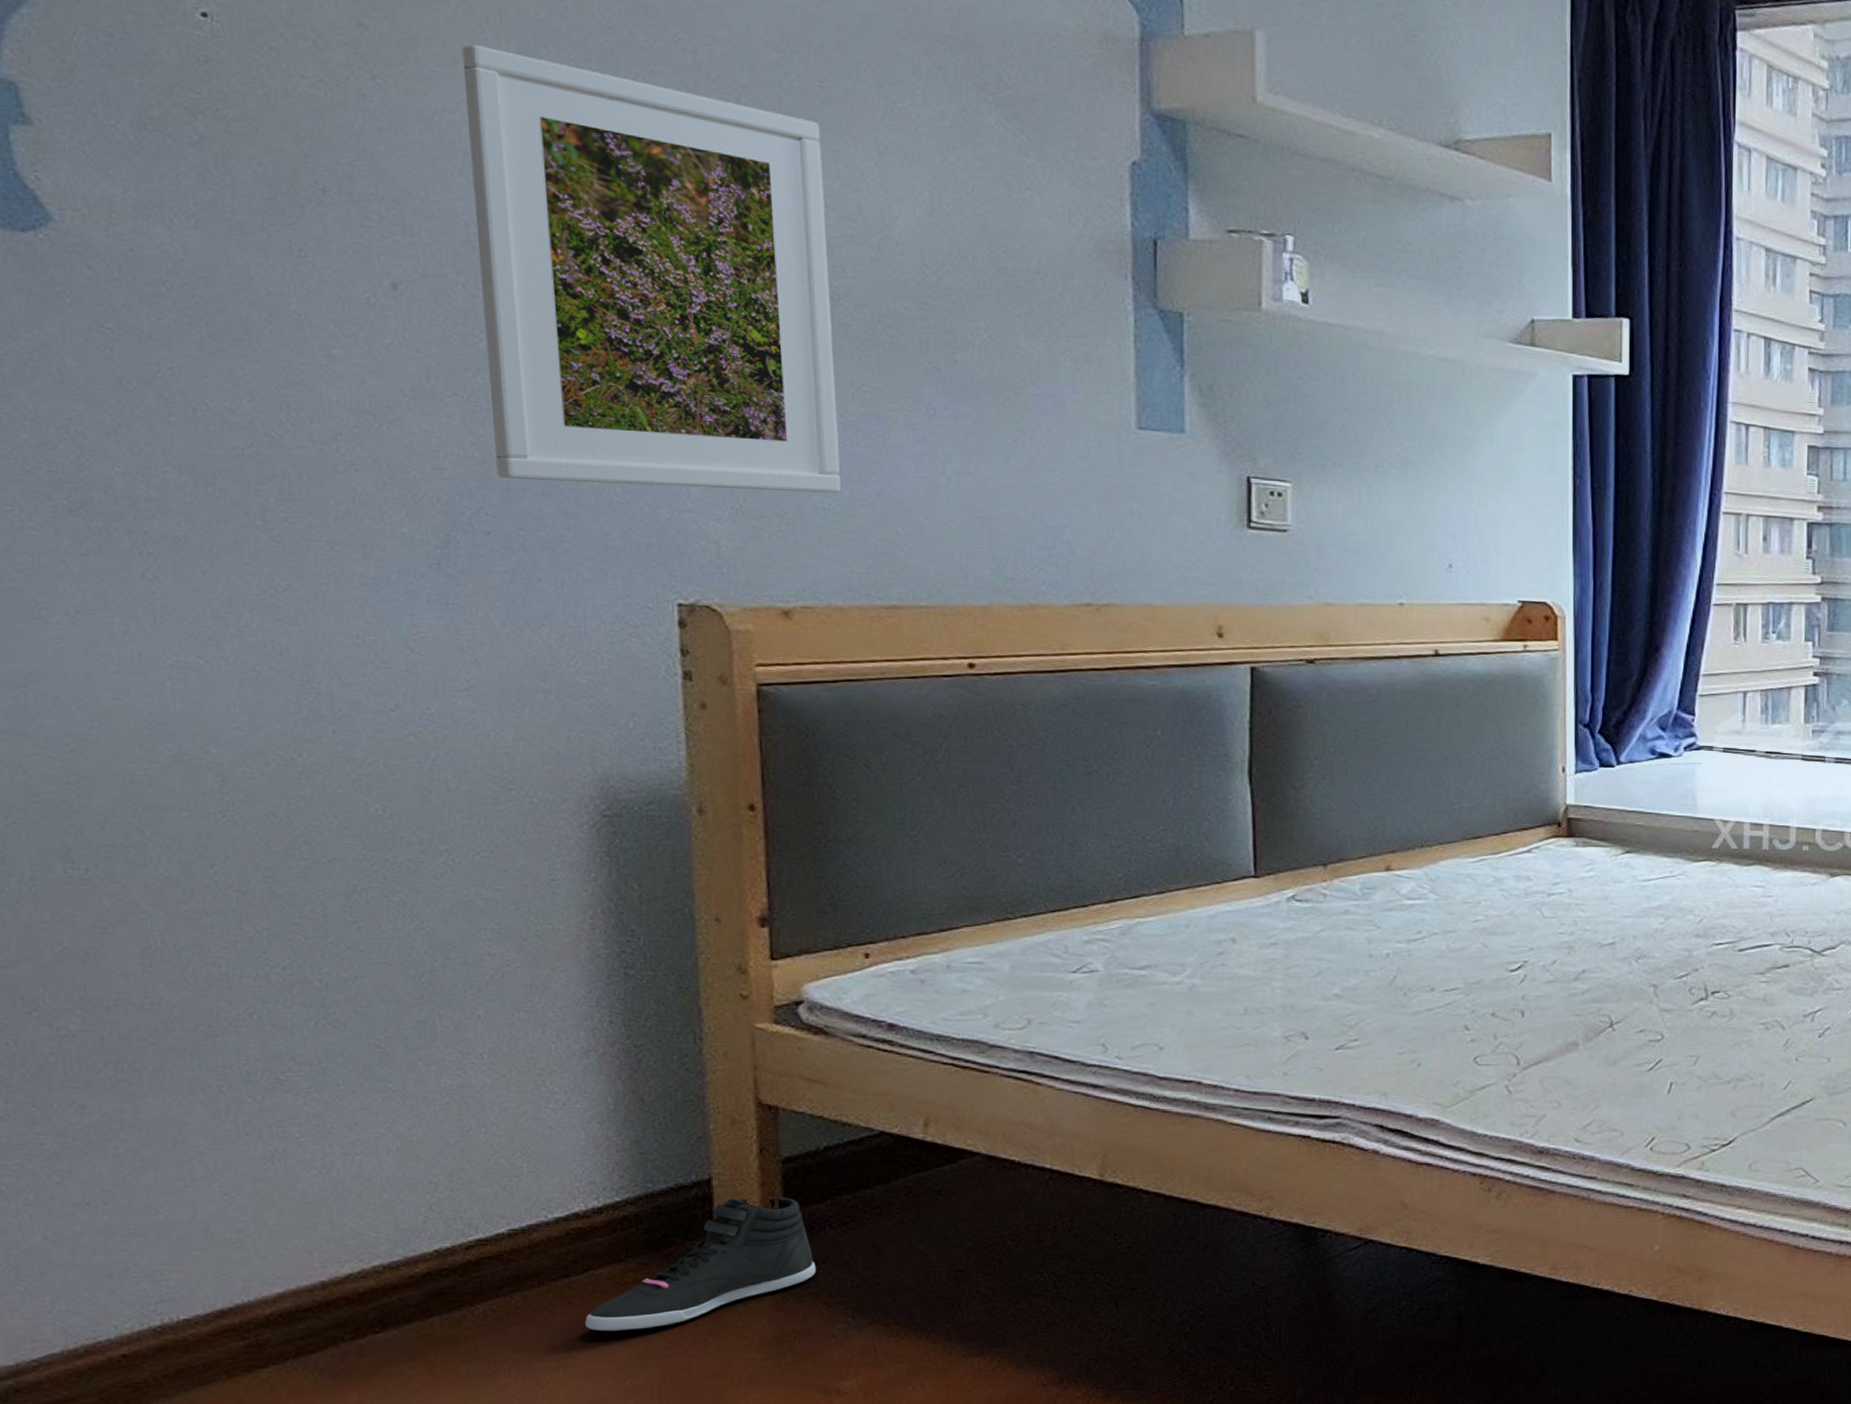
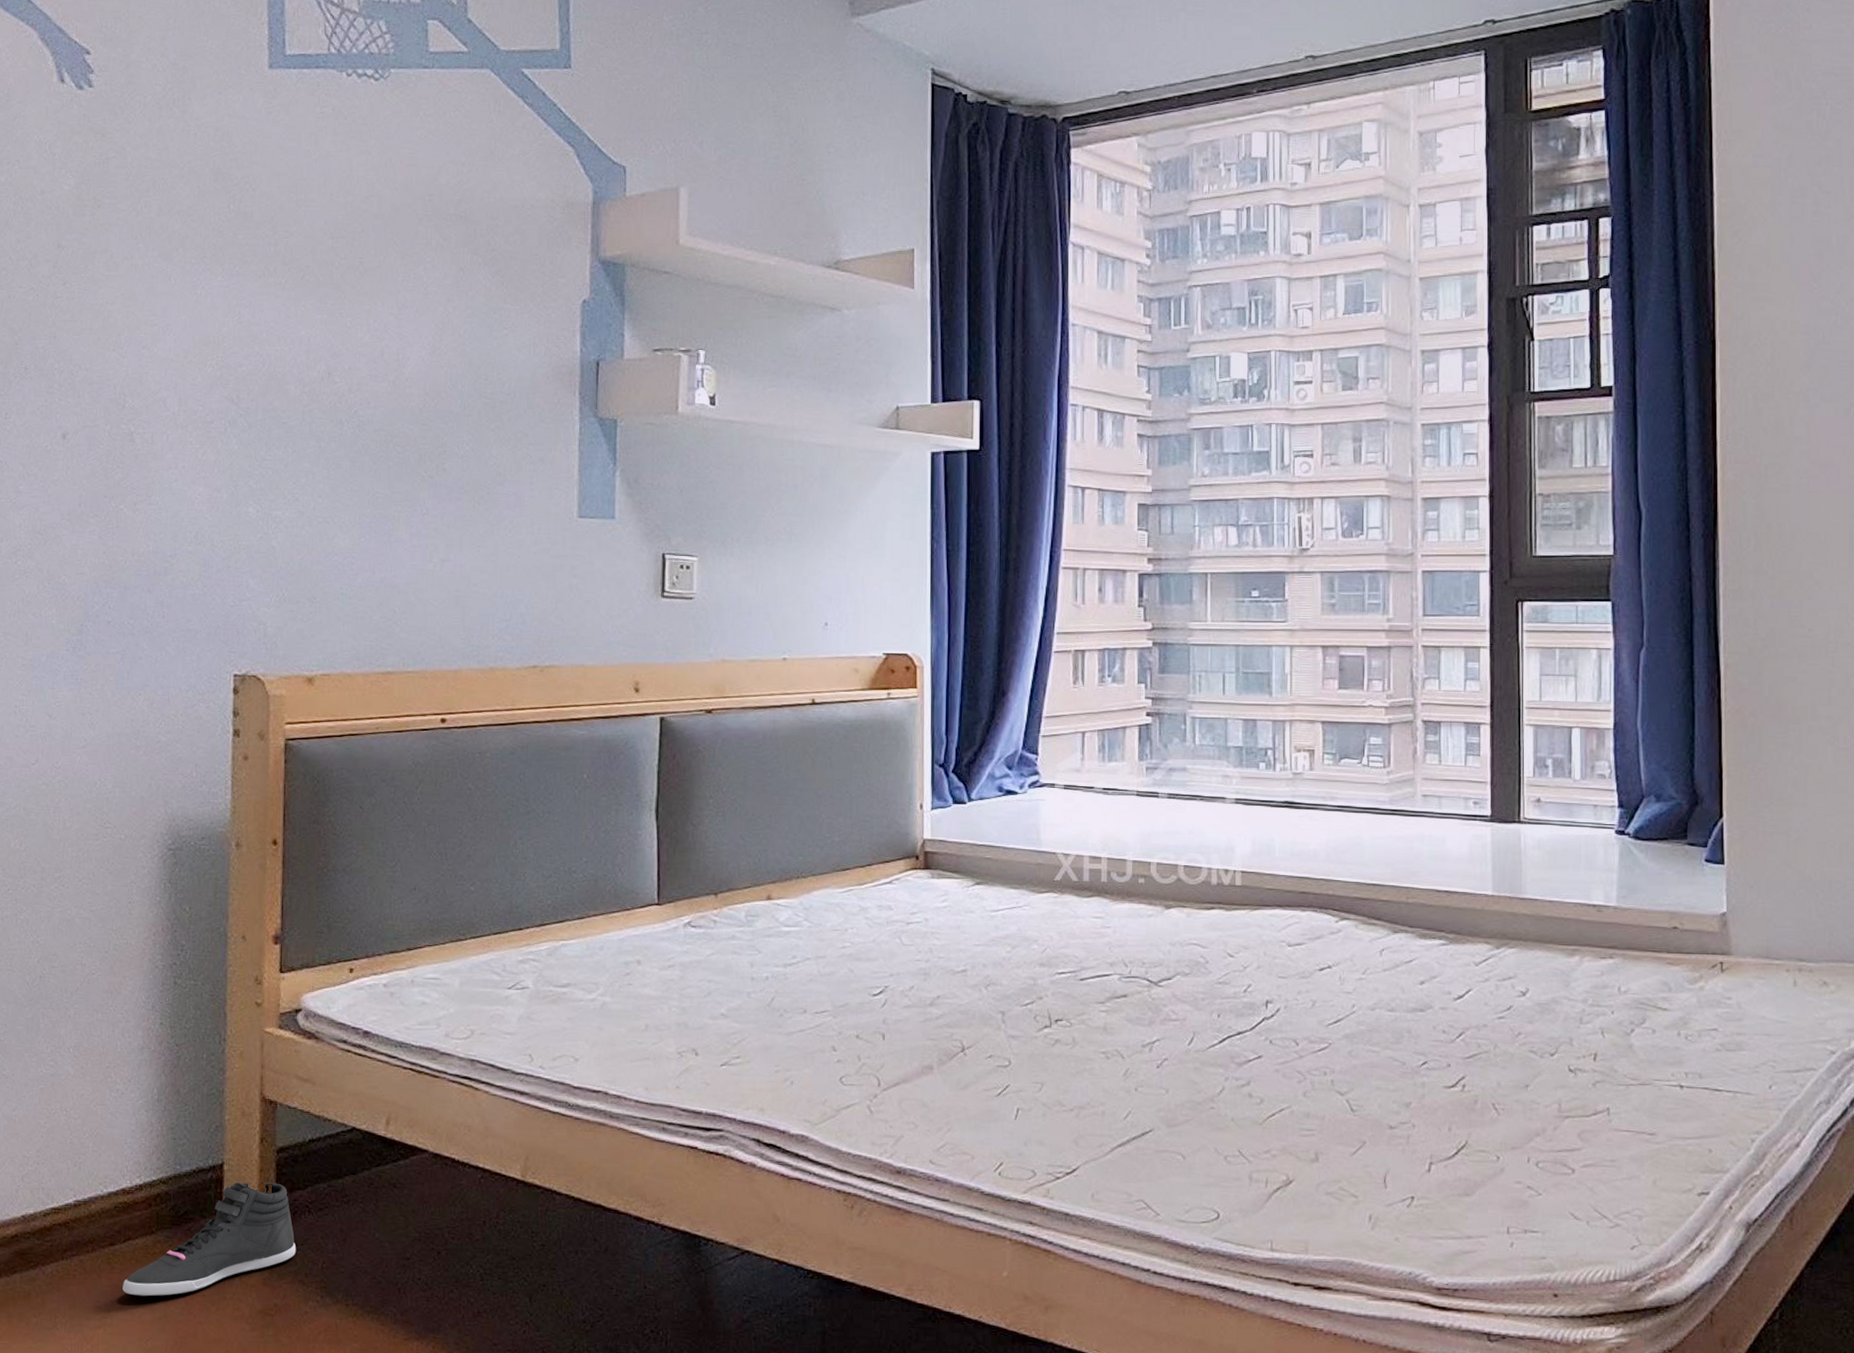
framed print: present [461,44,841,493] -> none [119,253,358,581]

